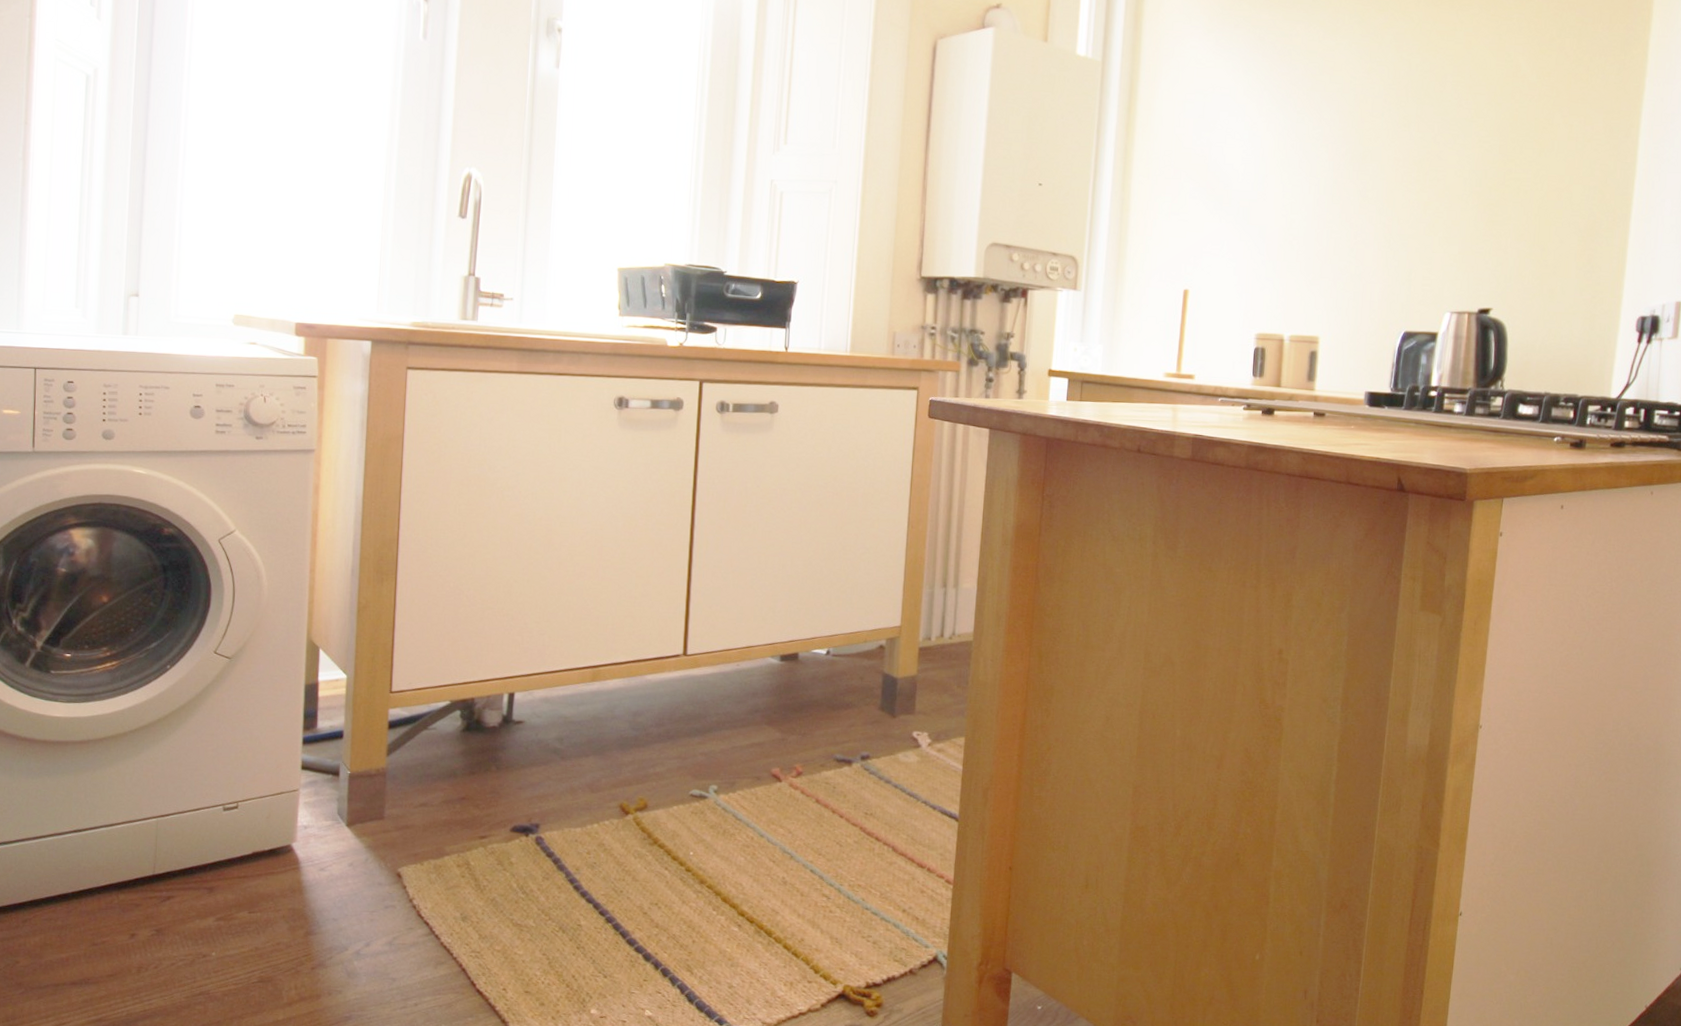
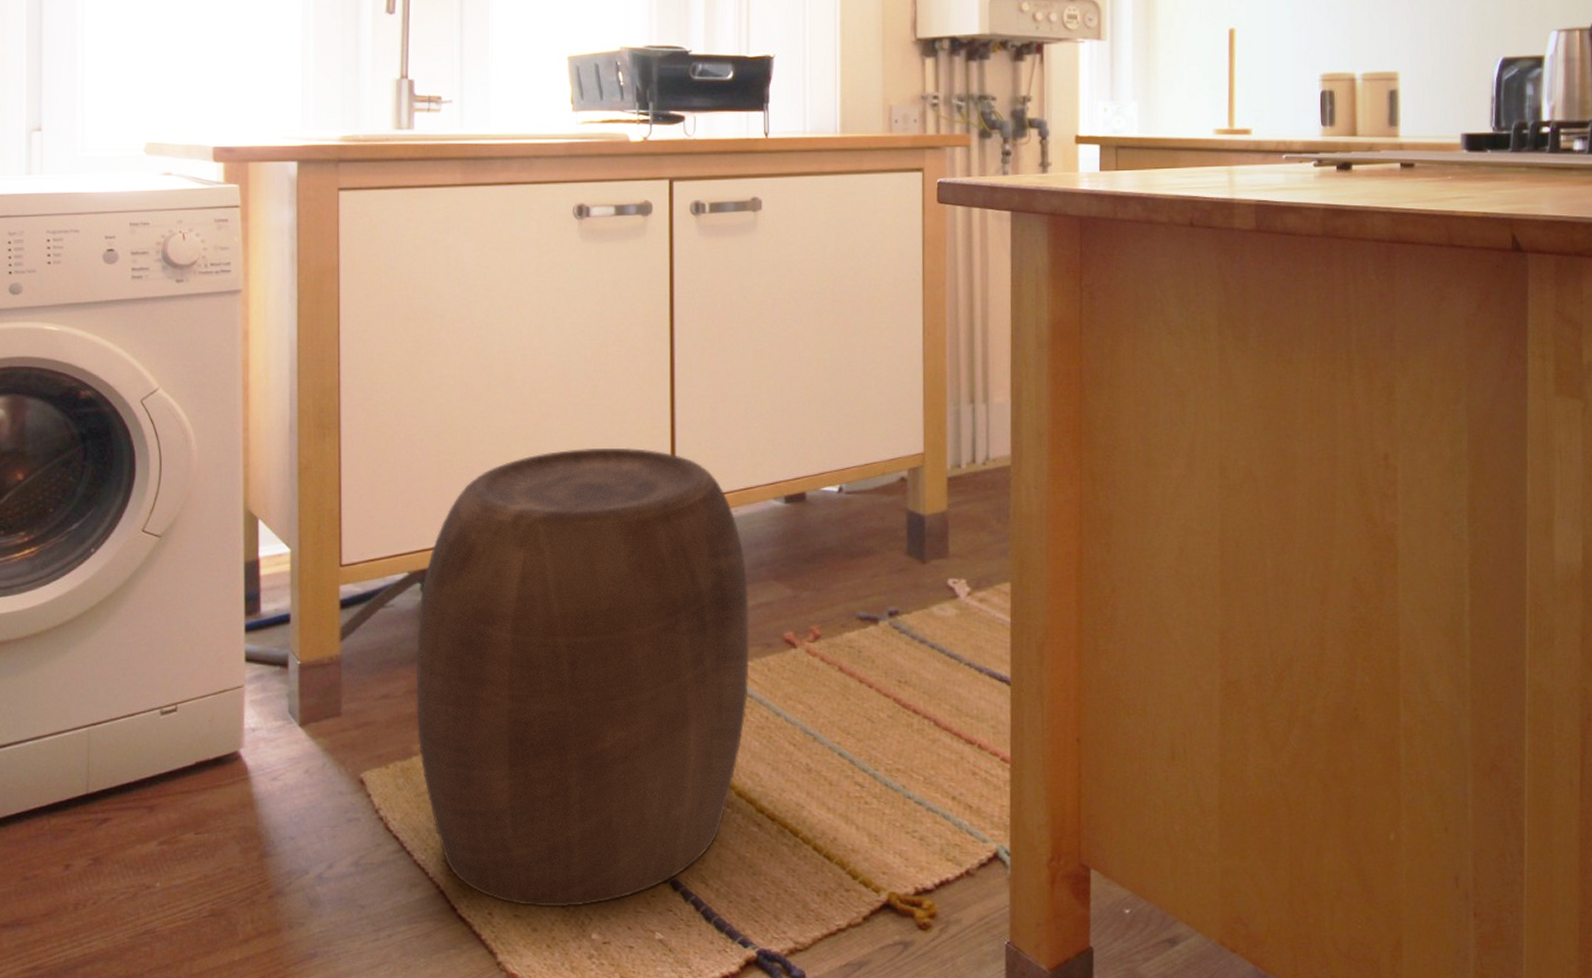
stool: none [450,604,744,986] -> present [415,447,750,907]

